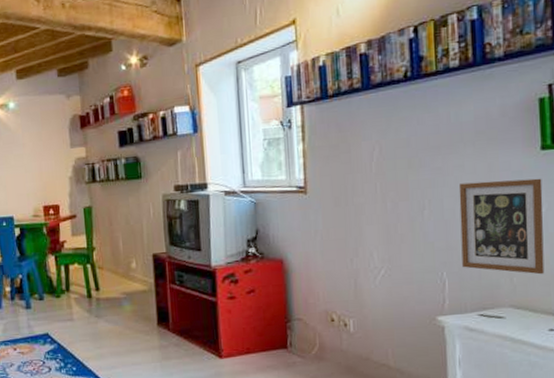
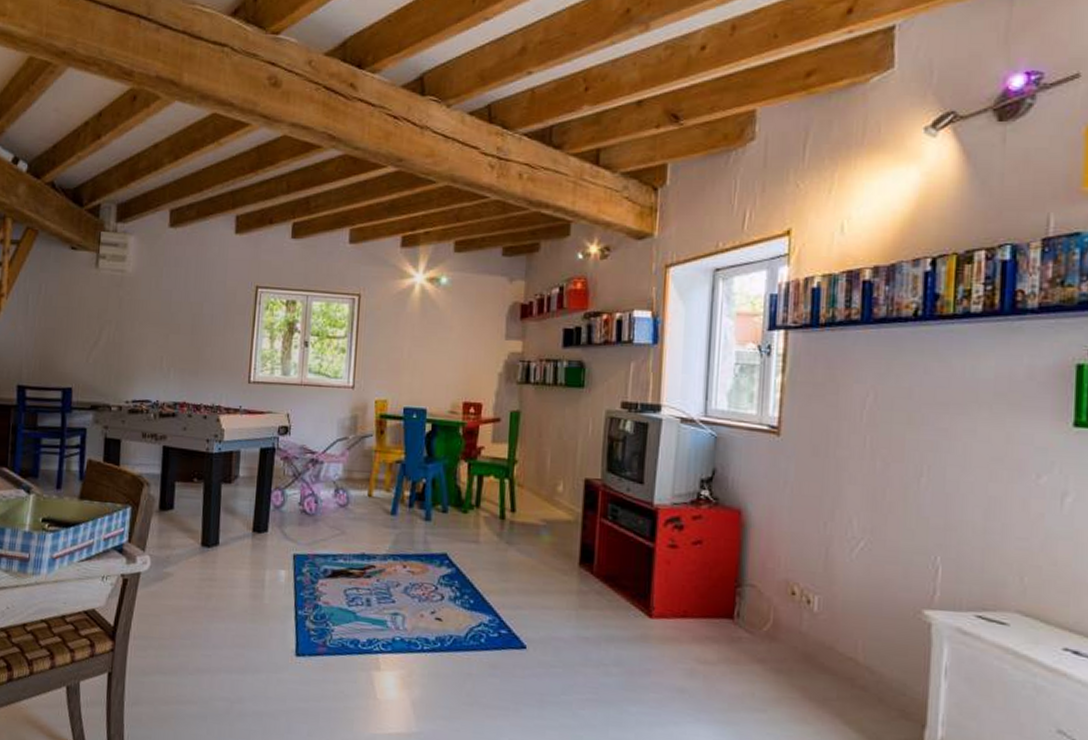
picture frame: present [458,178,545,275] -> none [962,452,1072,579]

